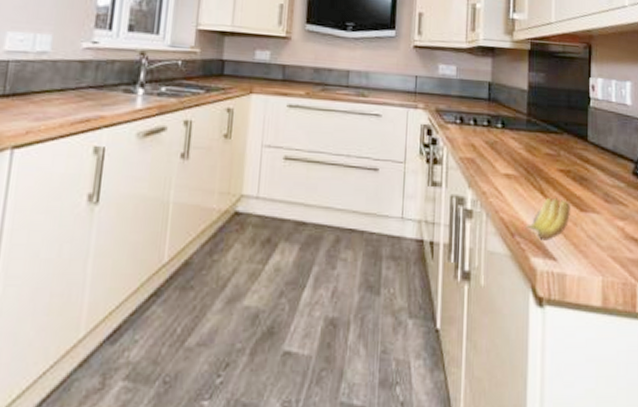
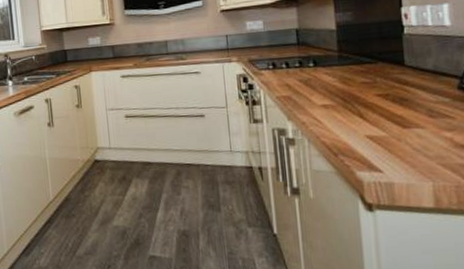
banana: present [525,197,570,241] -> none [347,119,393,157]

